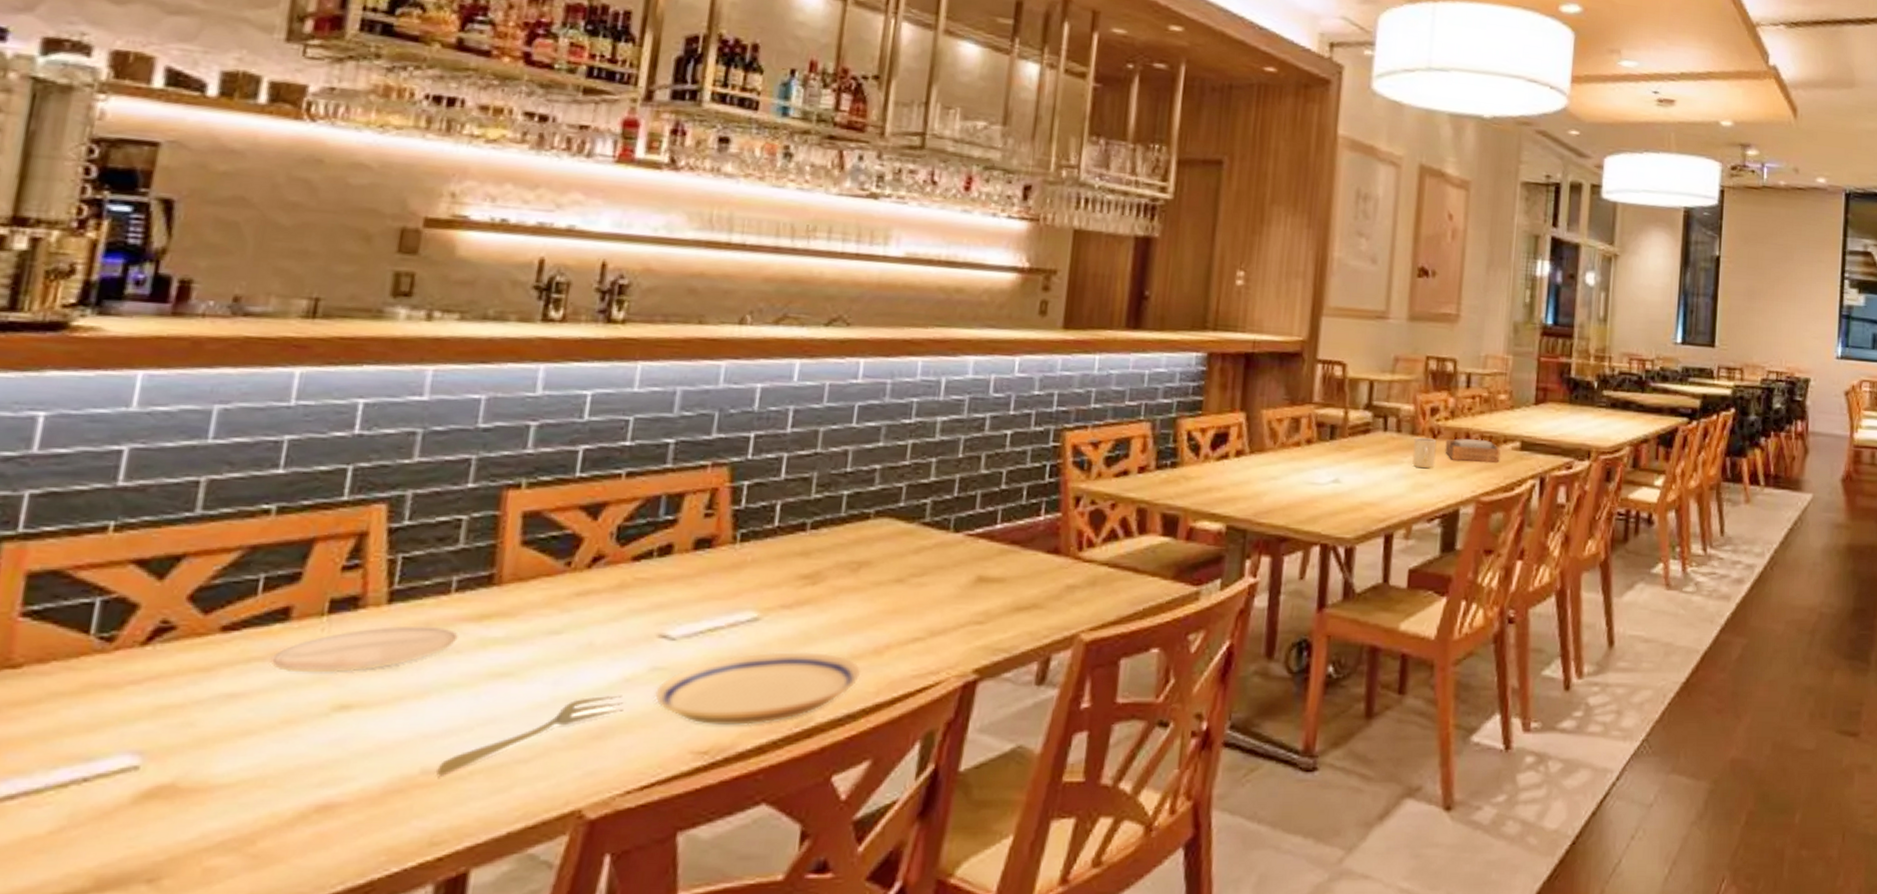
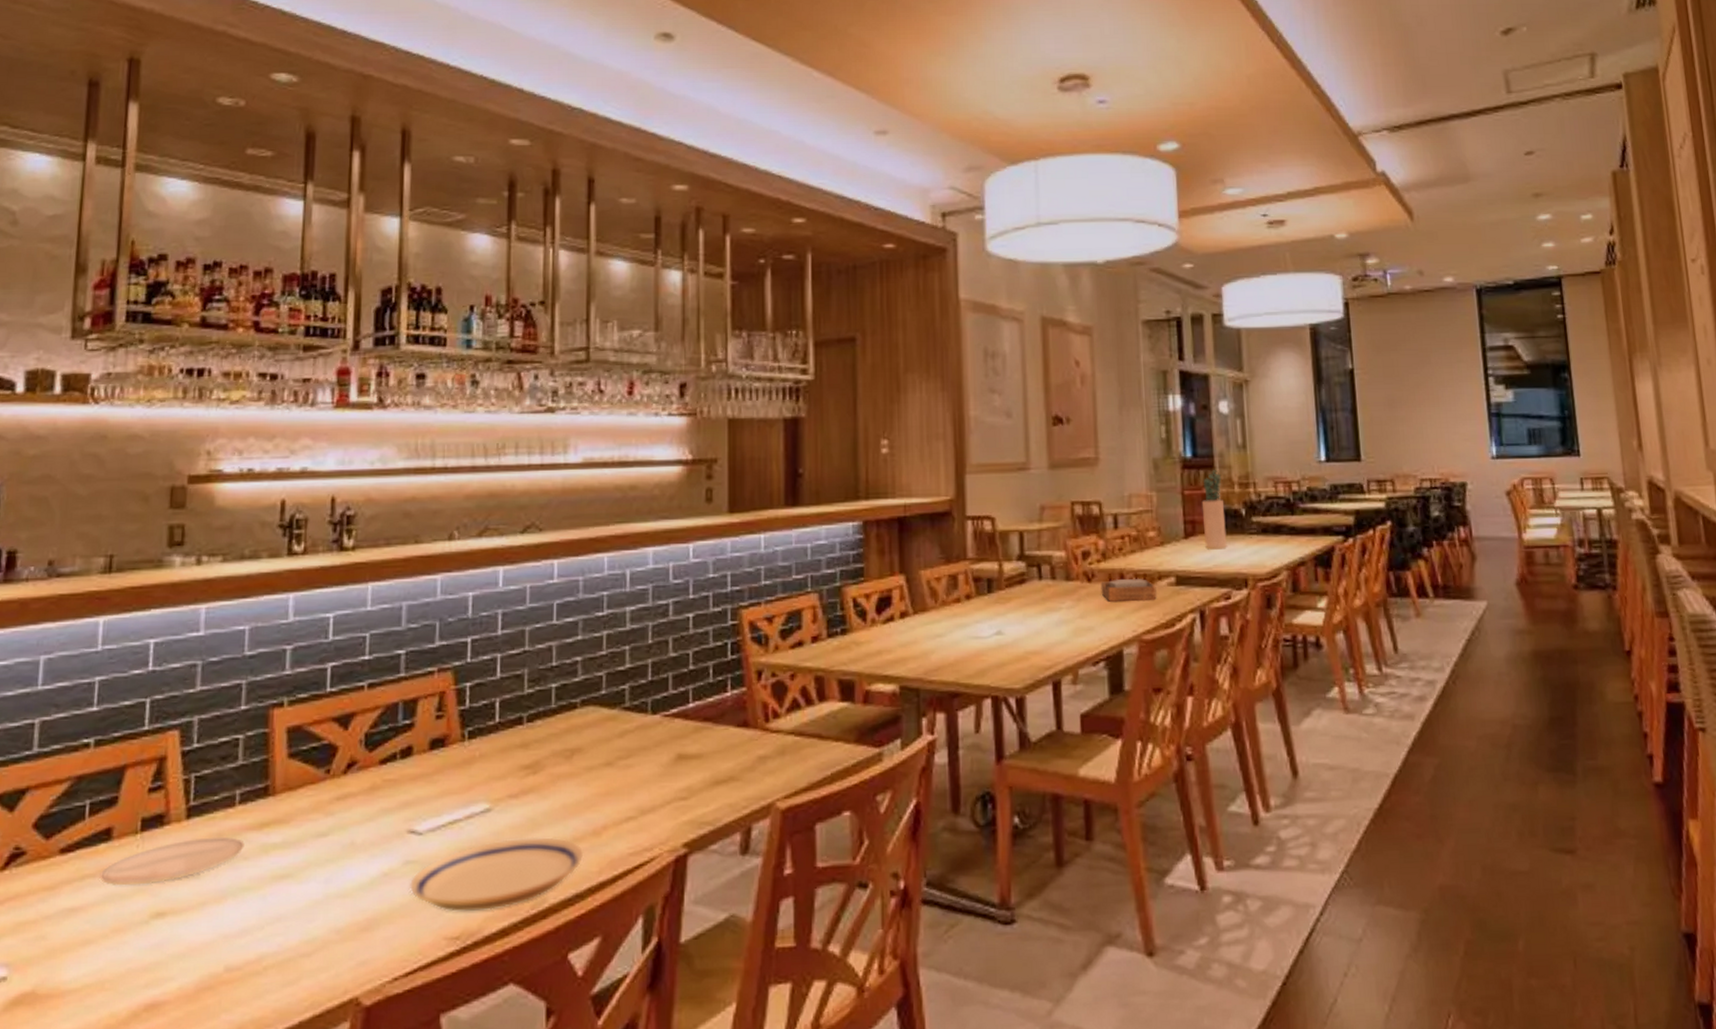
fork: present [436,695,624,776] -> none [237,888,385,973]
cup: present [1412,437,1437,469] -> none [1070,582,1093,613]
vase: none [1553,336,1579,419] -> present [1201,466,1227,550]

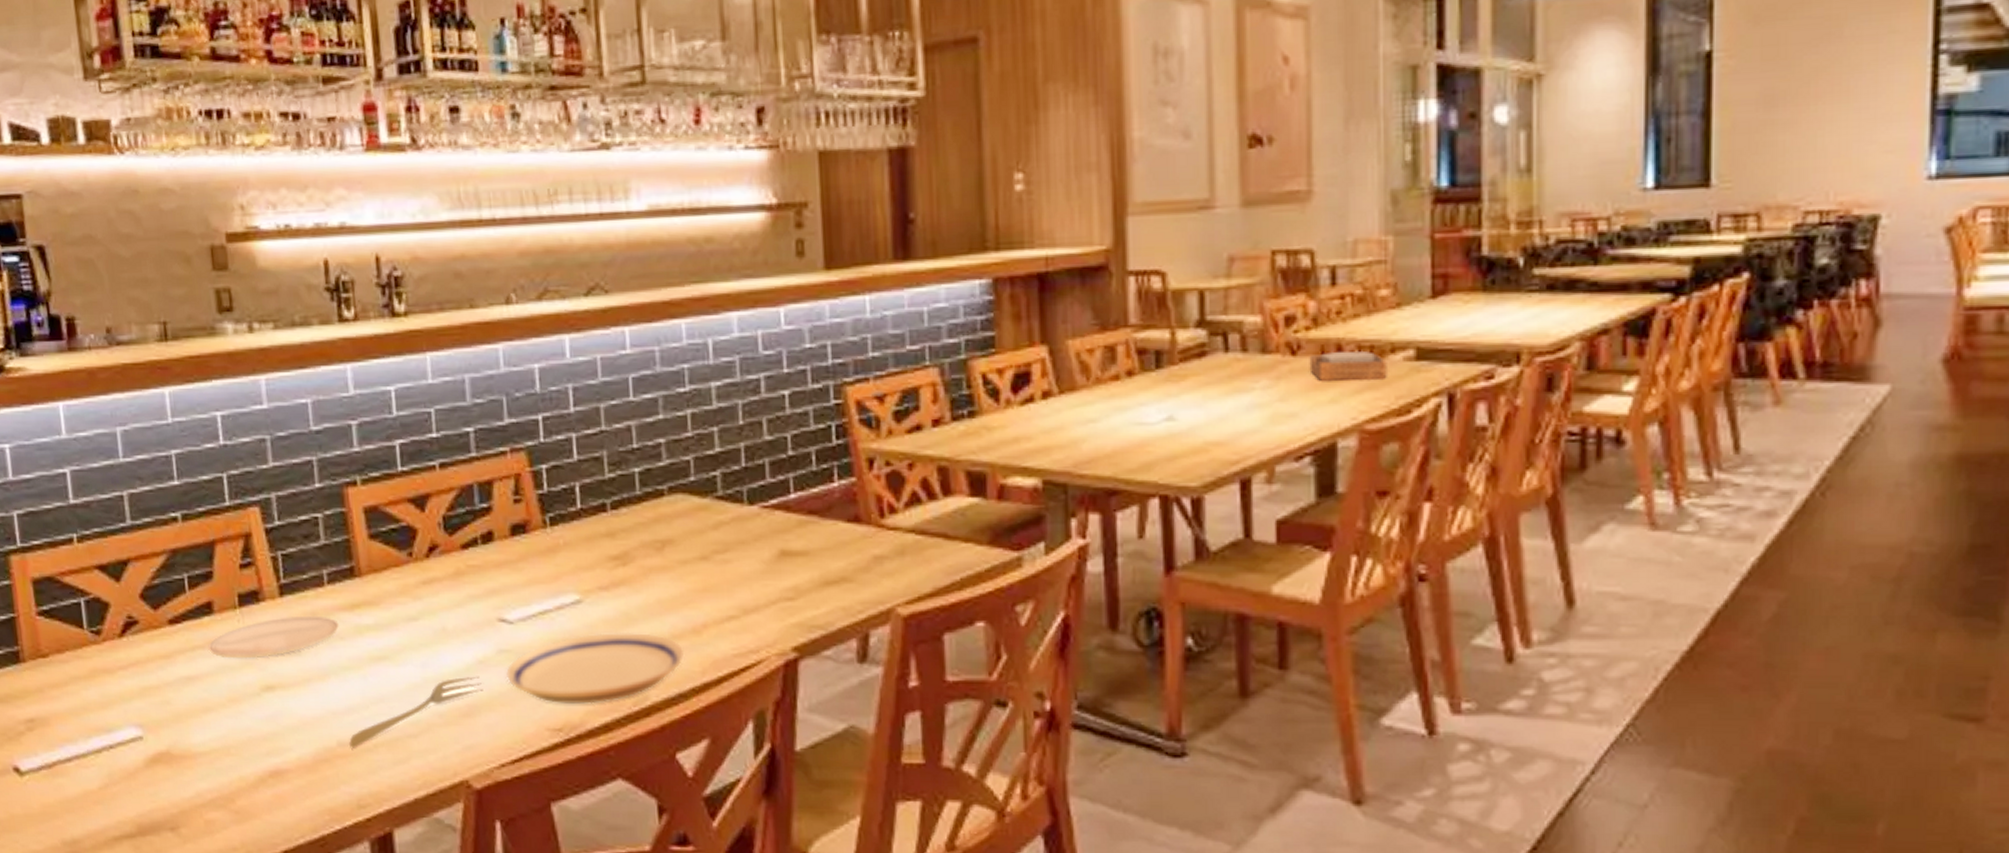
fork: none [237,888,385,973] -> present [349,676,483,748]
vase: present [1201,466,1227,550] -> none [1459,199,1493,313]

